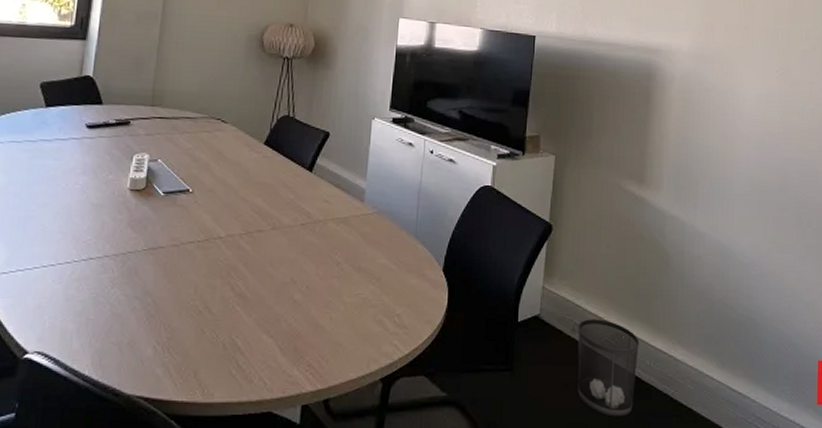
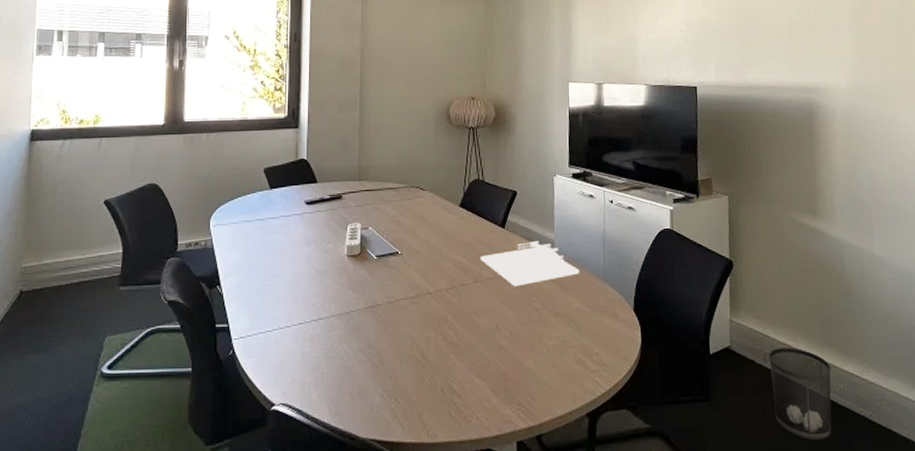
clipboard: none [281,188,390,237] -> present [480,240,580,287]

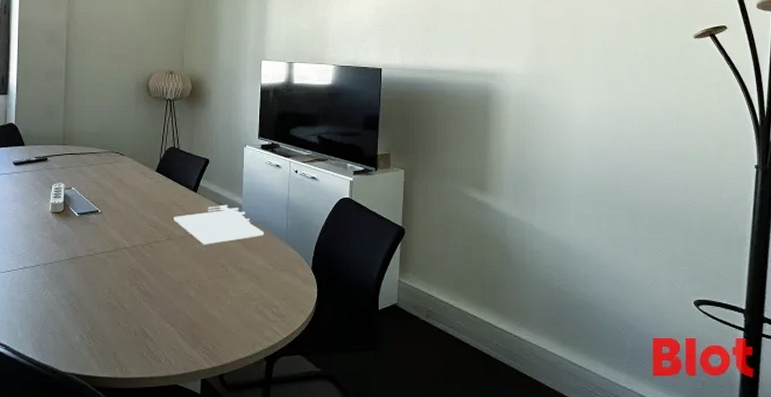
waste bin: present [768,347,832,441] -> none [431,306,487,387]

